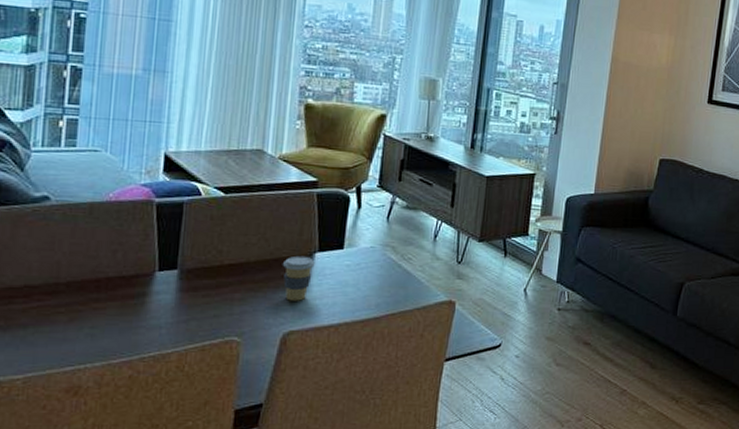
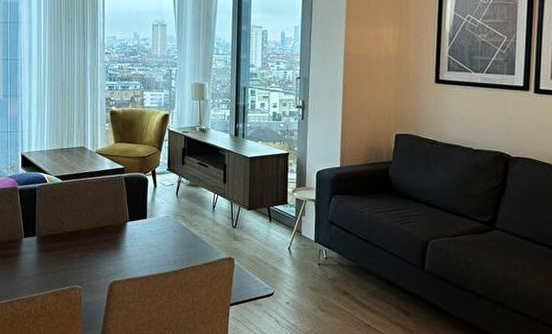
coffee cup: present [283,255,315,301] -> none [106,224,127,259]

